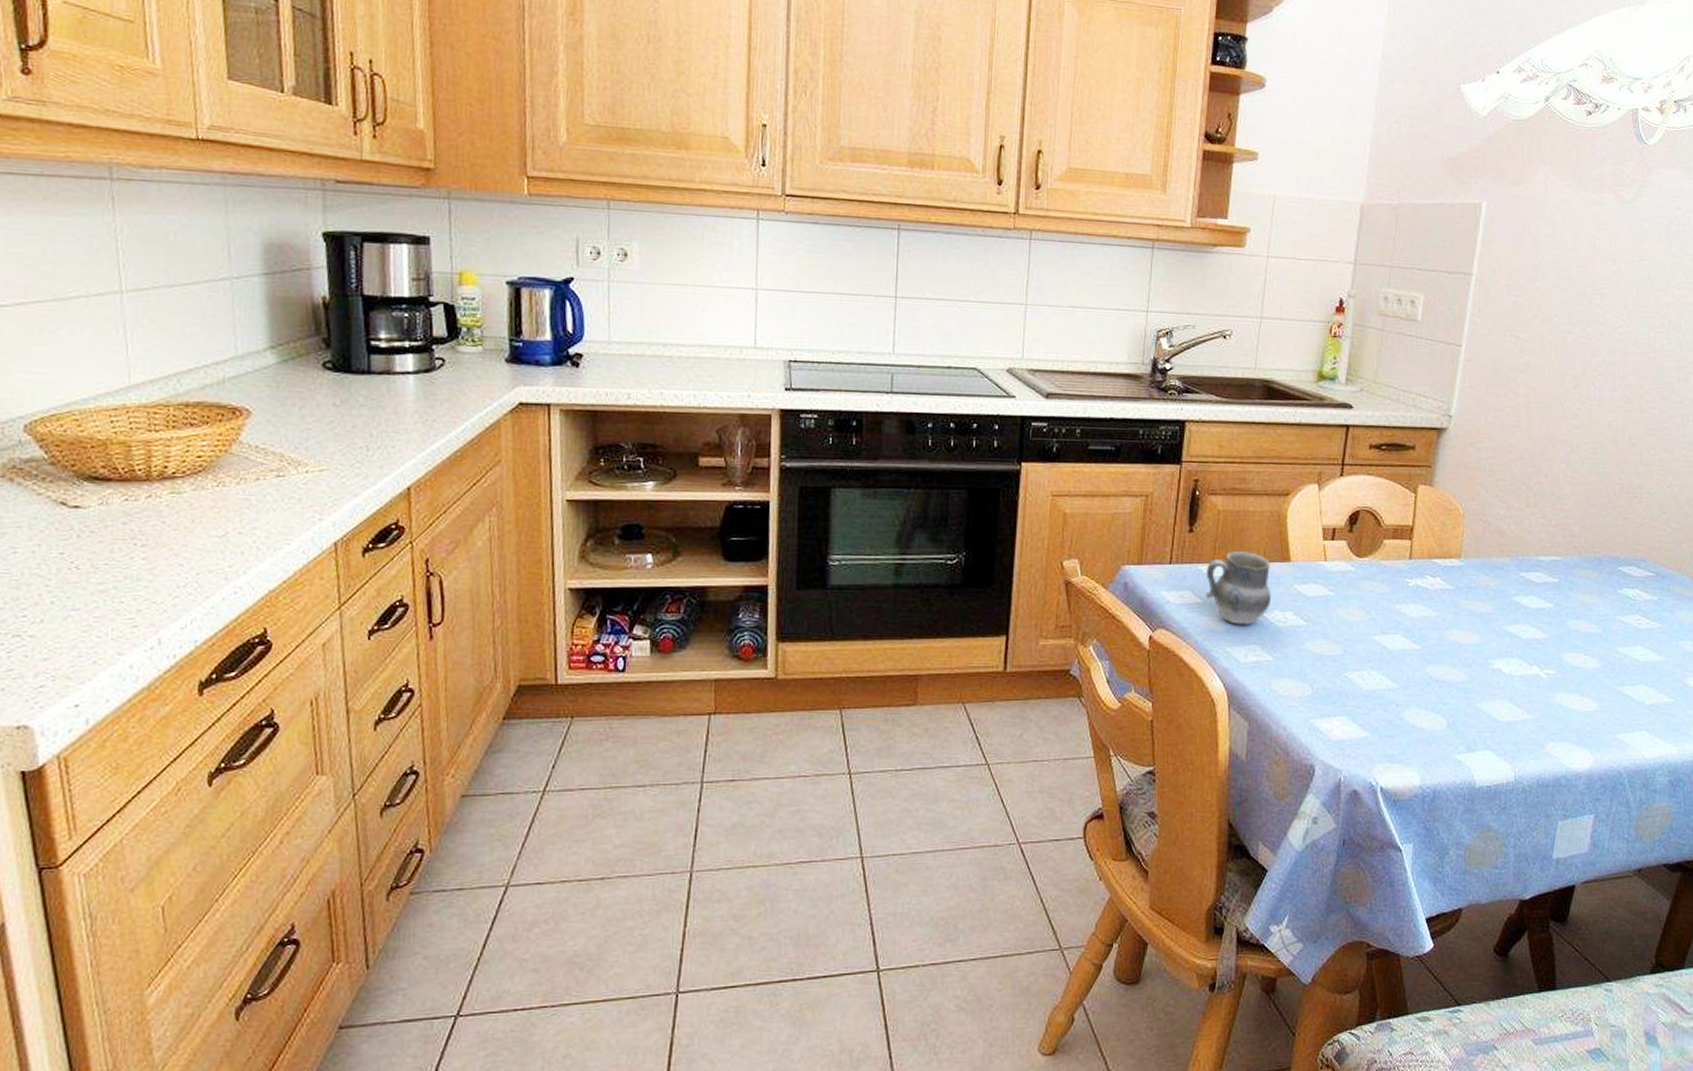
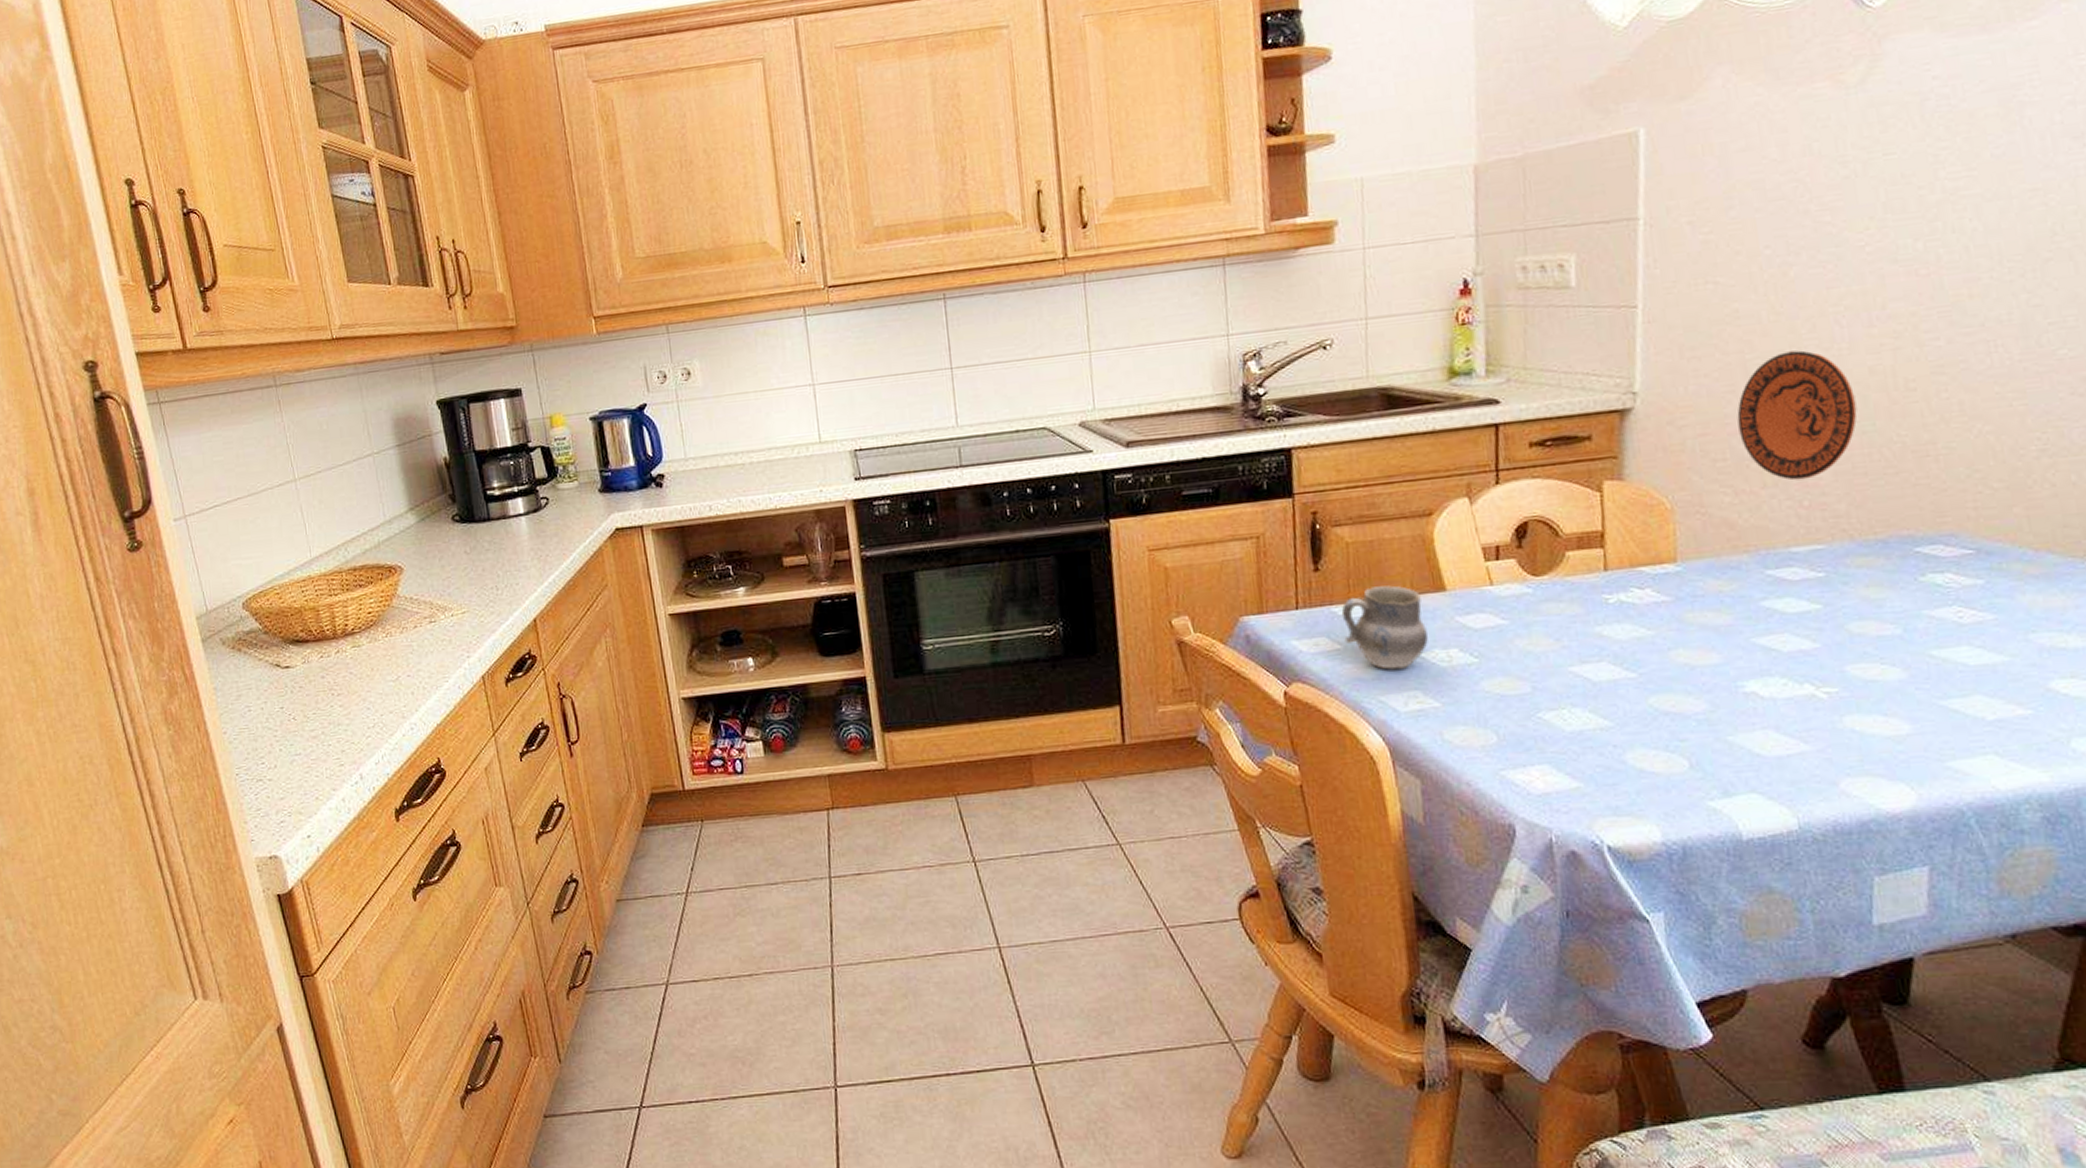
decorative plate: none [1517,401,1596,504] -> present [1737,350,1857,481]

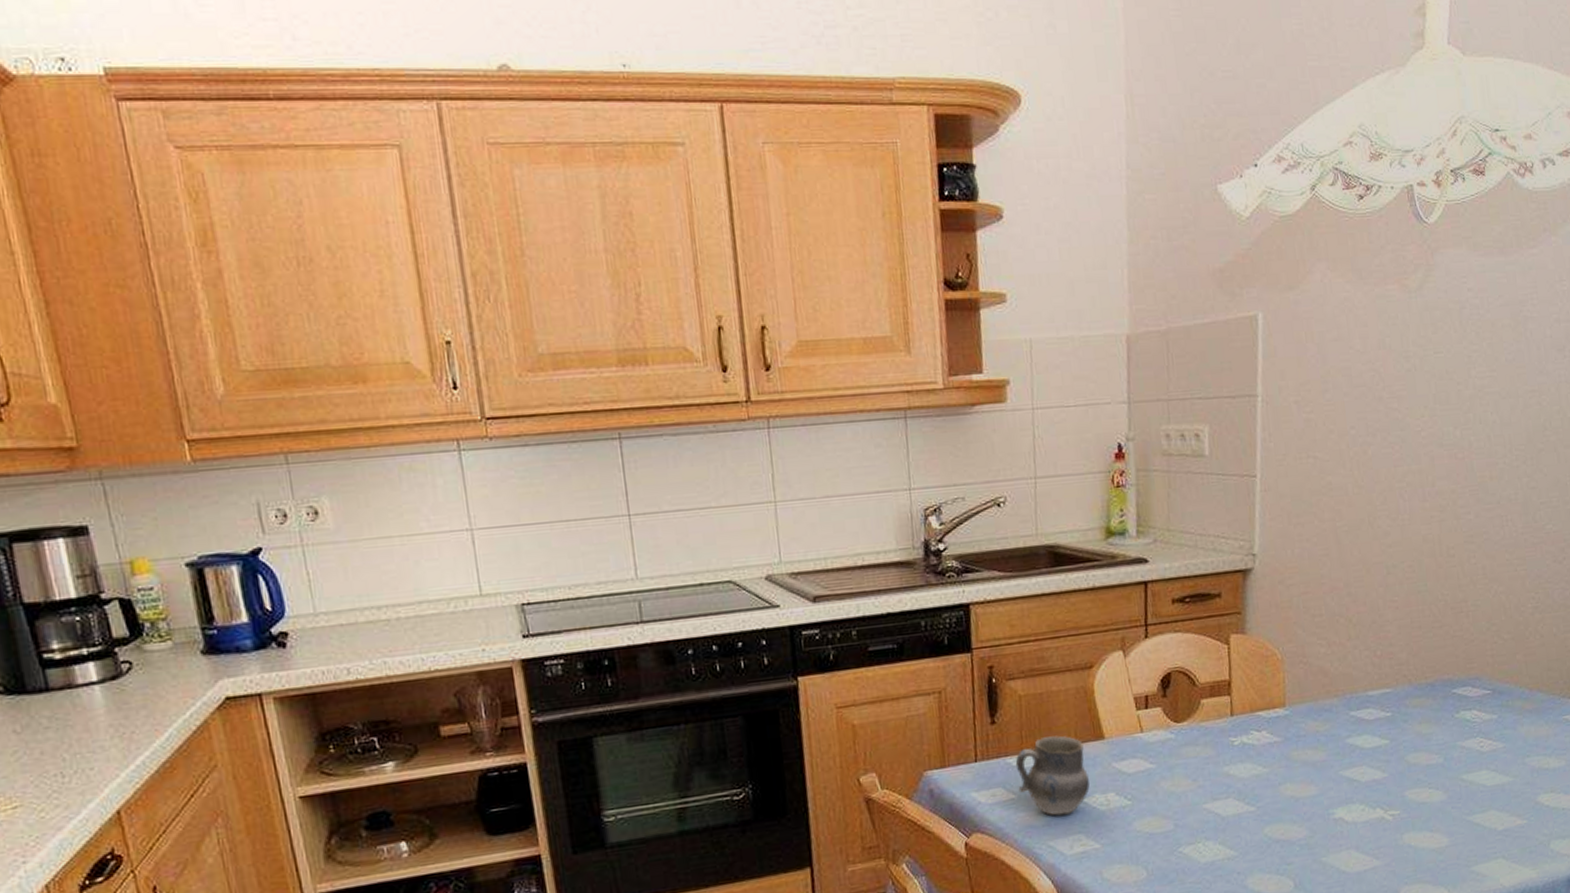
decorative plate: present [1737,350,1857,481] -> none [1330,520,1415,634]

